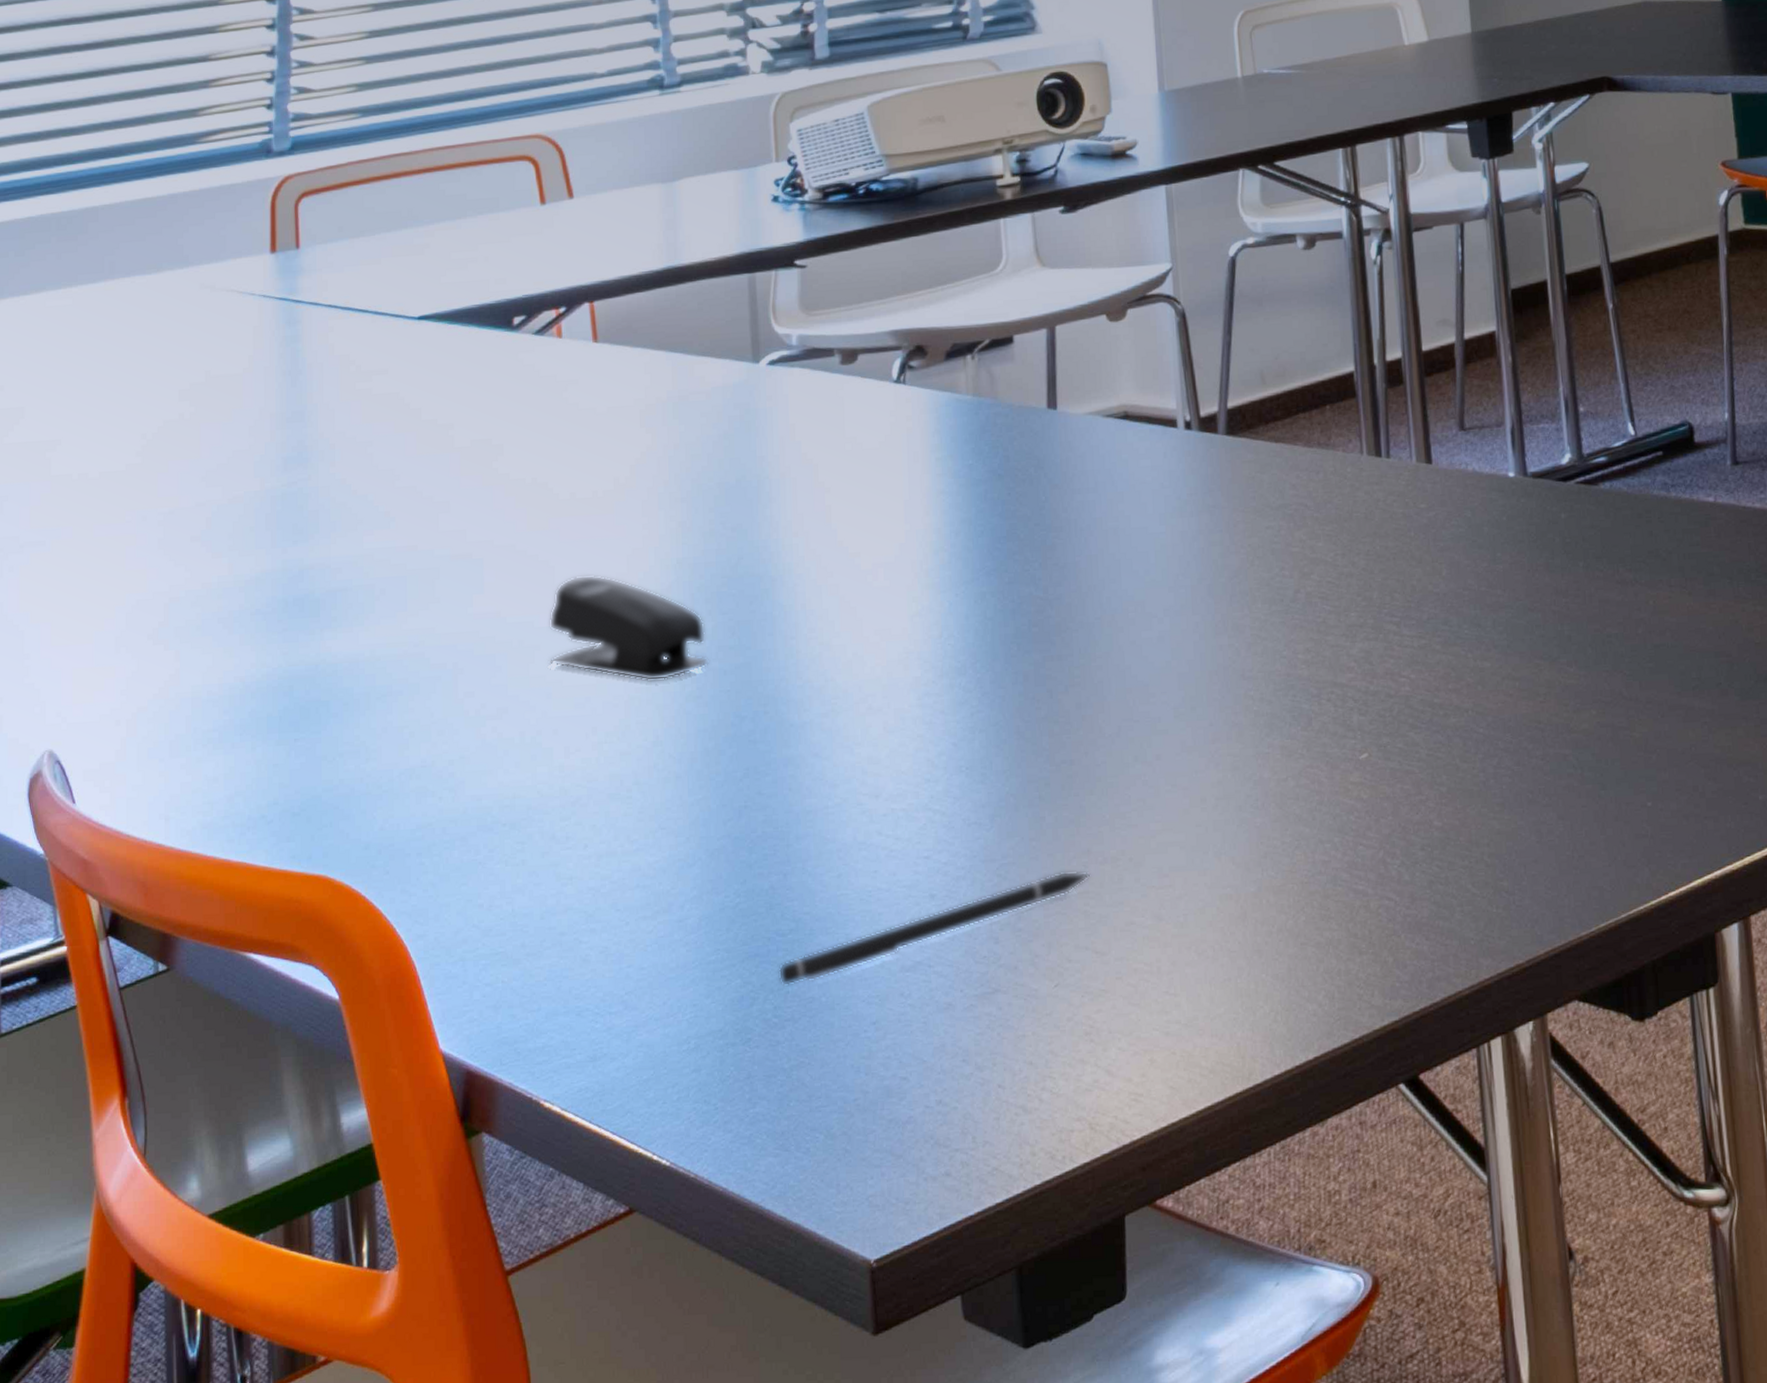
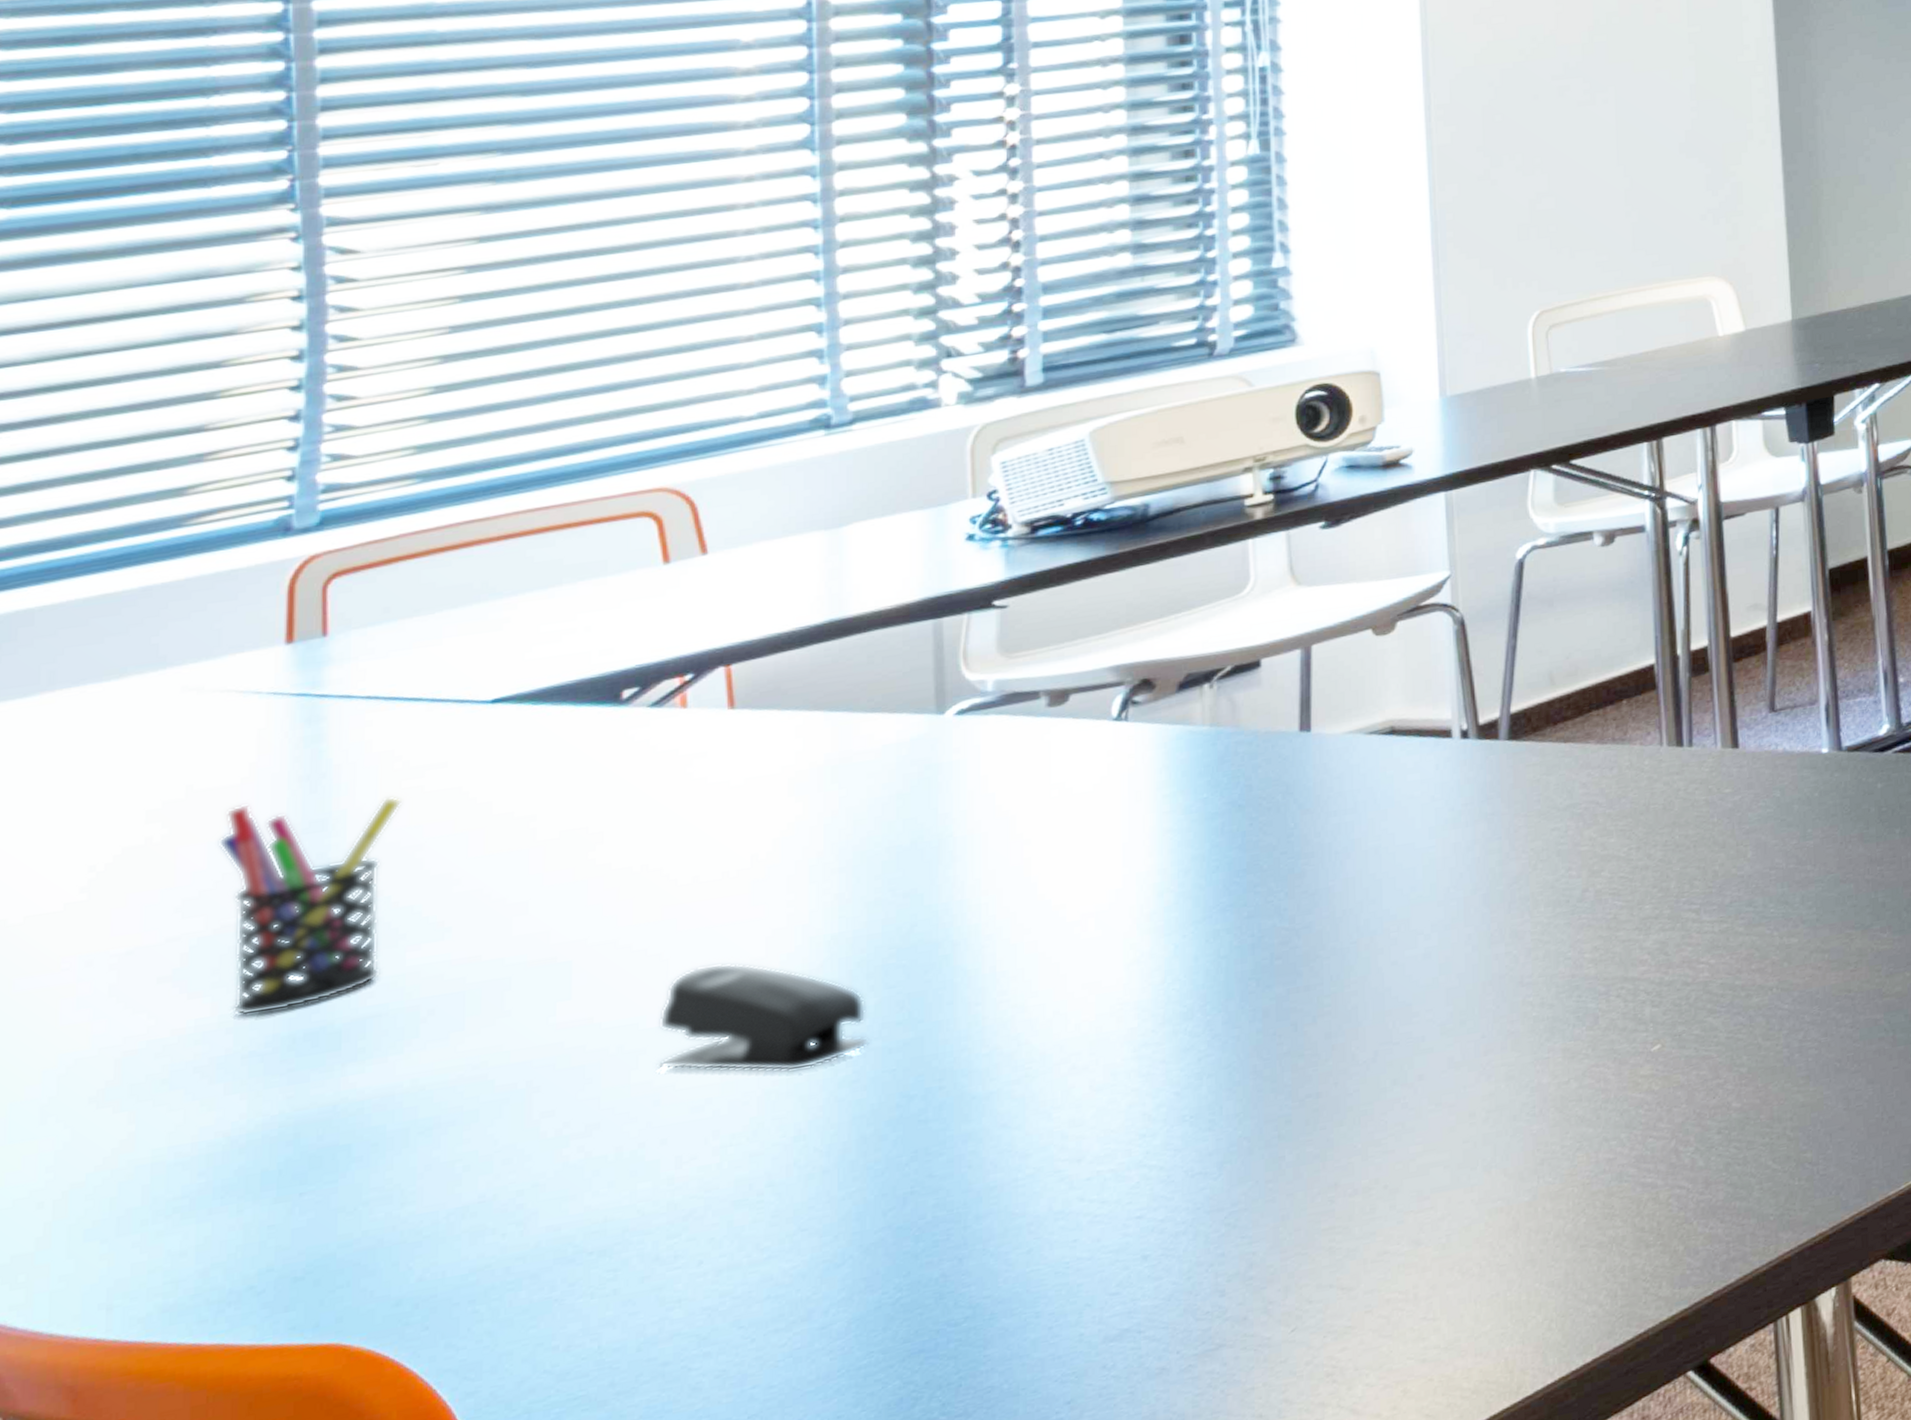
pen holder: none [229,392,357,578] -> present [218,796,403,1017]
pen: present [778,870,1090,987] -> none [948,1206,1337,1380]

